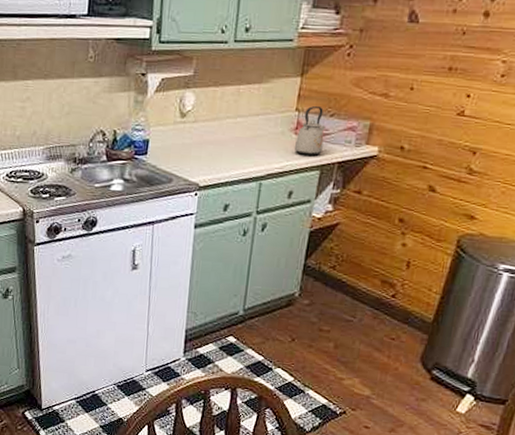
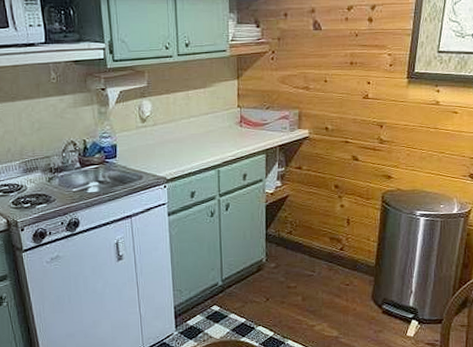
kettle: present [294,105,326,156] -> none [241,101,265,143]

